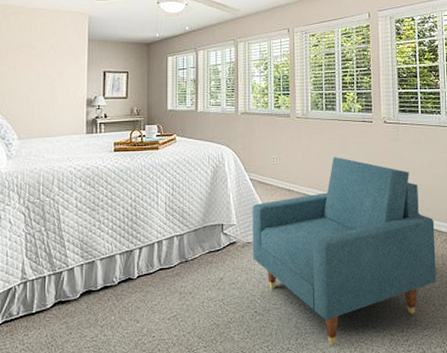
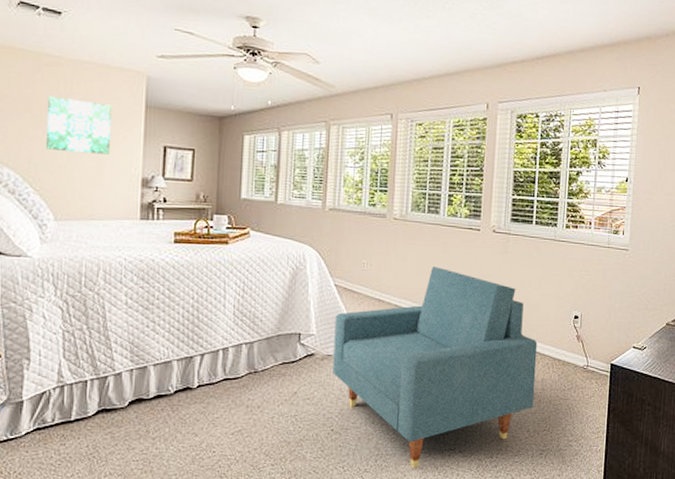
wall art: none [11,38,61,82] -> present [46,95,111,155]

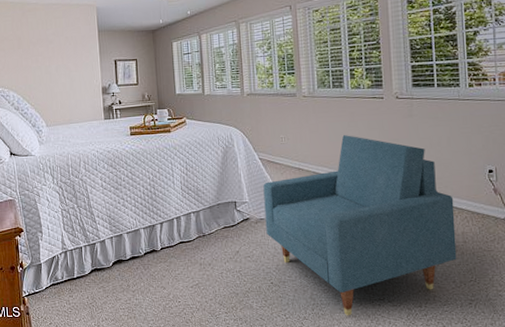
wall art: present [46,95,111,155] -> none [32,33,77,74]

